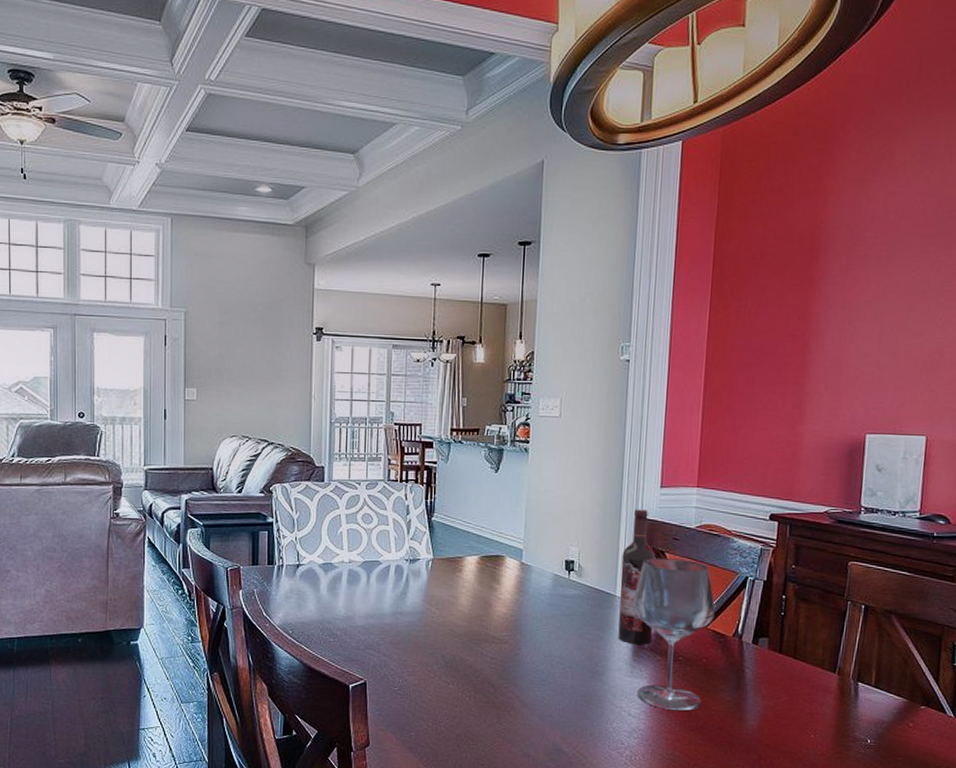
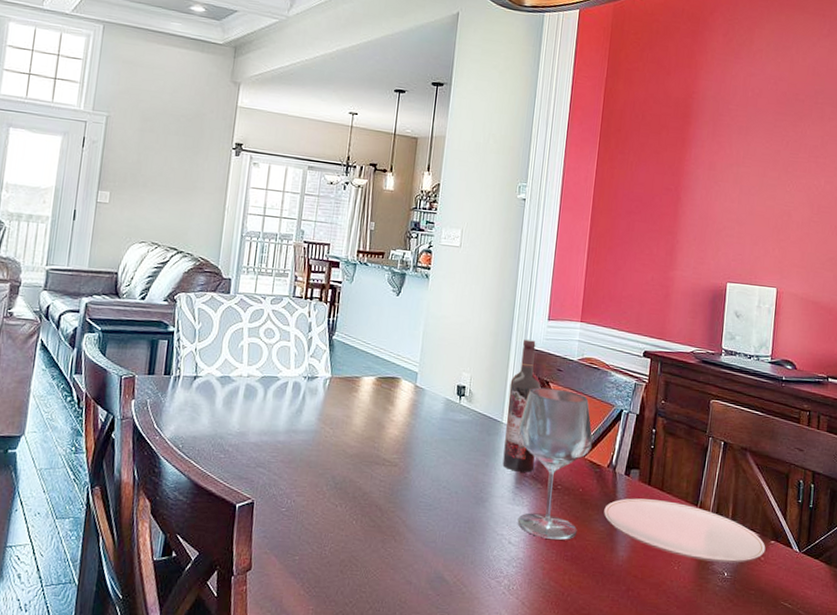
plate: none [730,667,915,730] -> present [604,498,766,563]

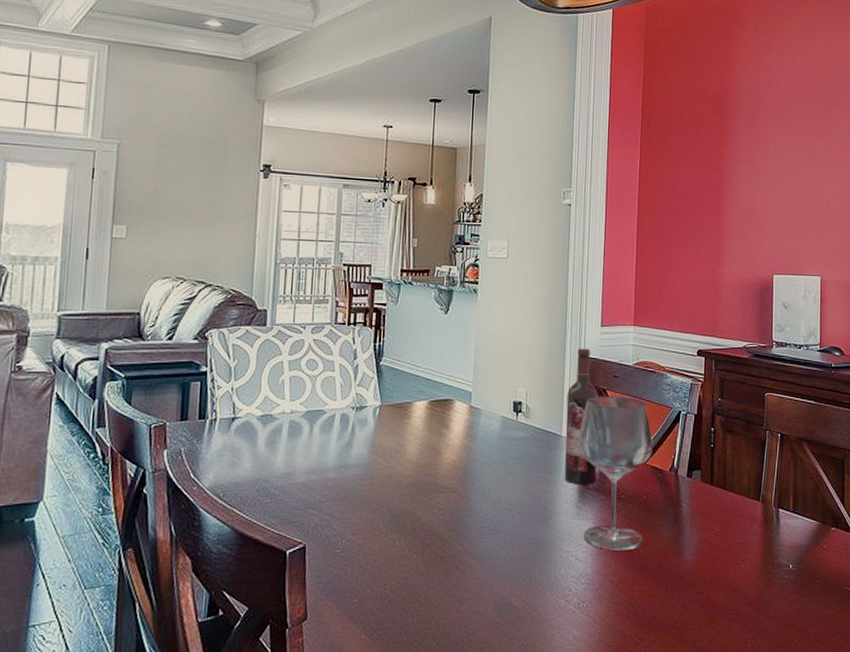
plate: present [604,498,766,563] -> none [669,499,827,555]

